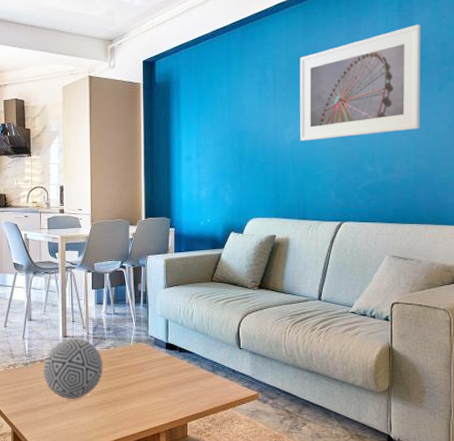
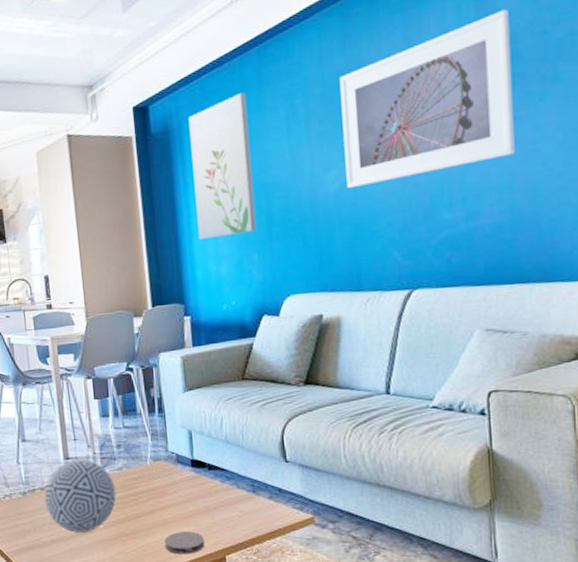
coaster: none [139,401,172,420] -> present [164,531,205,554]
wall art: none [185,59,231,169] -> present [188,92,257,240]

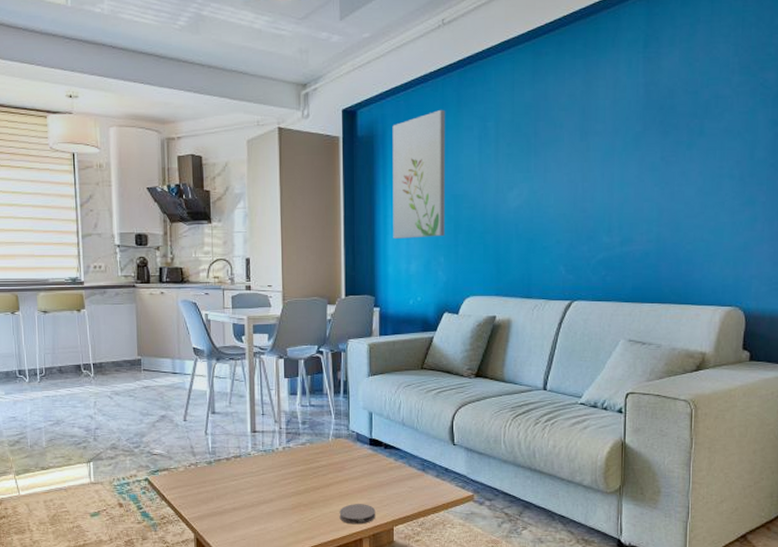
decorative ball: present [44,459,117,533] -> none [229,433,298,501]
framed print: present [339,9,515,189] -> none [526,68,669,207]

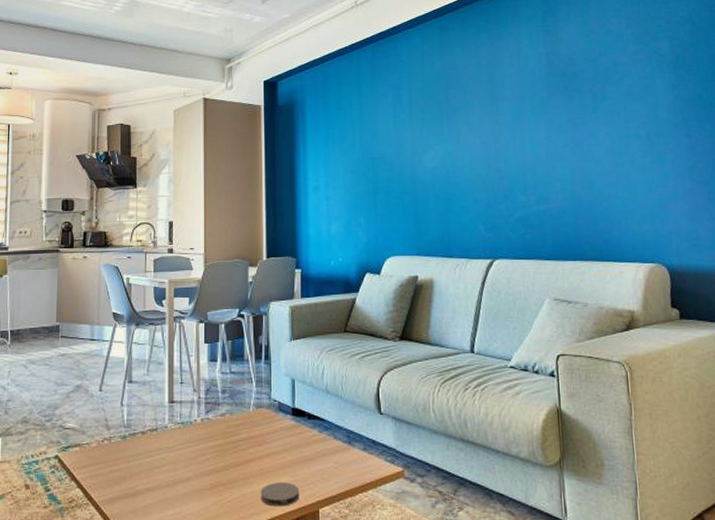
wall art: present [392,109,445,239] -> none [311,79,364,200]

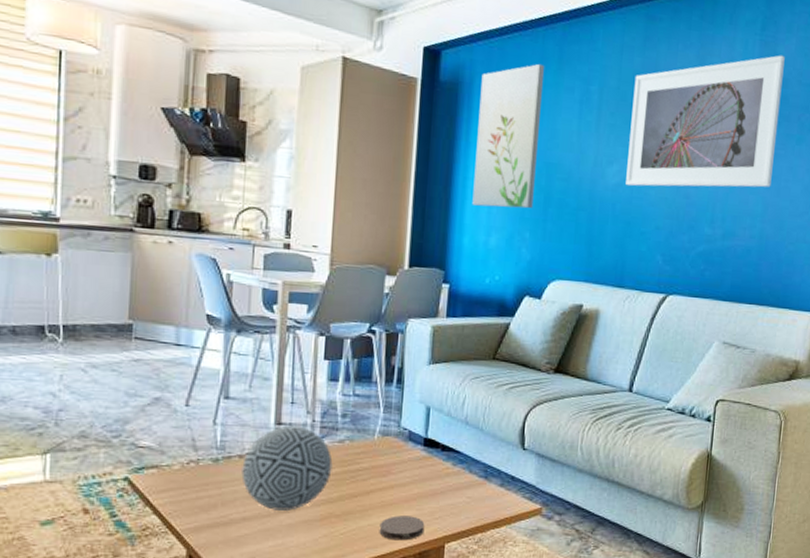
decorative ball: none [144,403,217,481] -> present [241,425,333,511]
wall art: none [311,79,364,200] -> present [472,63,544,209]
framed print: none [437,39,575,168] -> present [626,55,785,188]

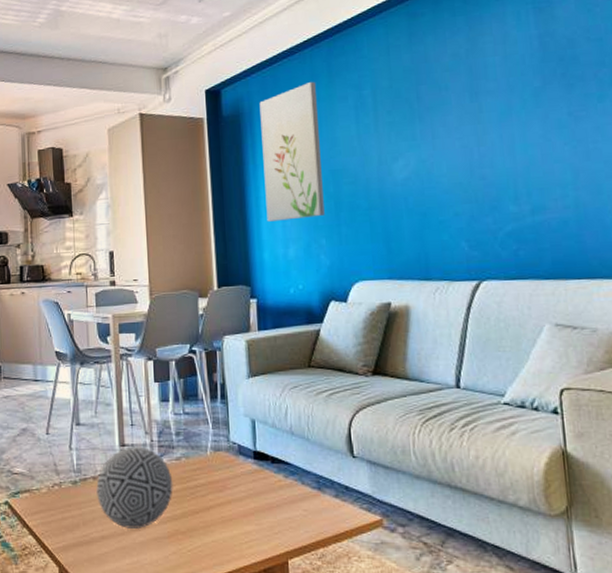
coaster: present [379,515,425,541] -> none [223,531,266,557]
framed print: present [626,55,785,188] -> none [406,17,577,178]

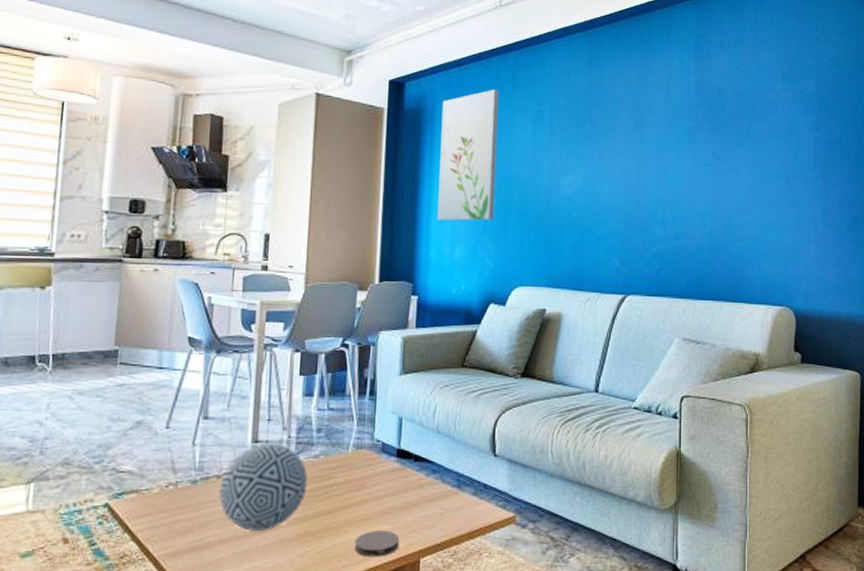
coaster: none [223,531,266,557] -> present [354,530,400,557]

